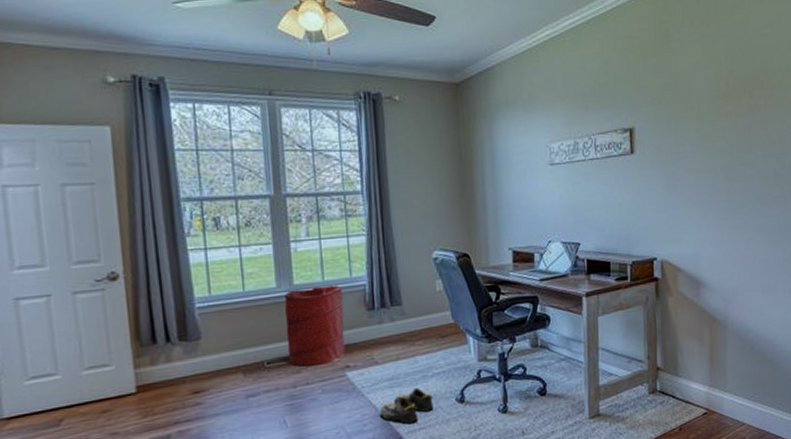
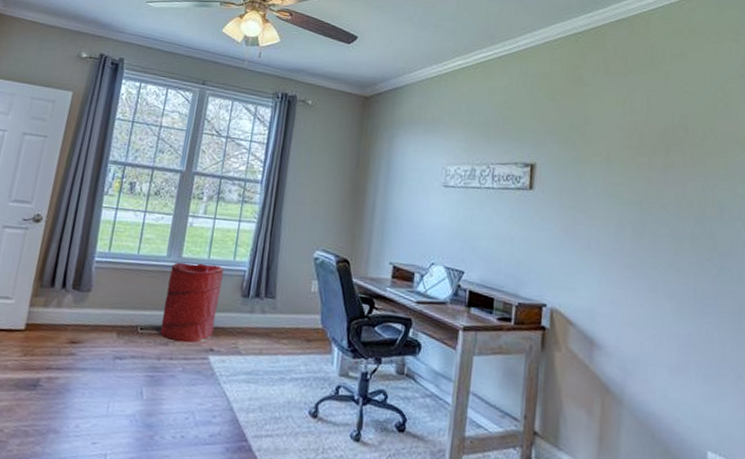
shoe: present [380,387,434,424] -> none [231,388,287,428]

